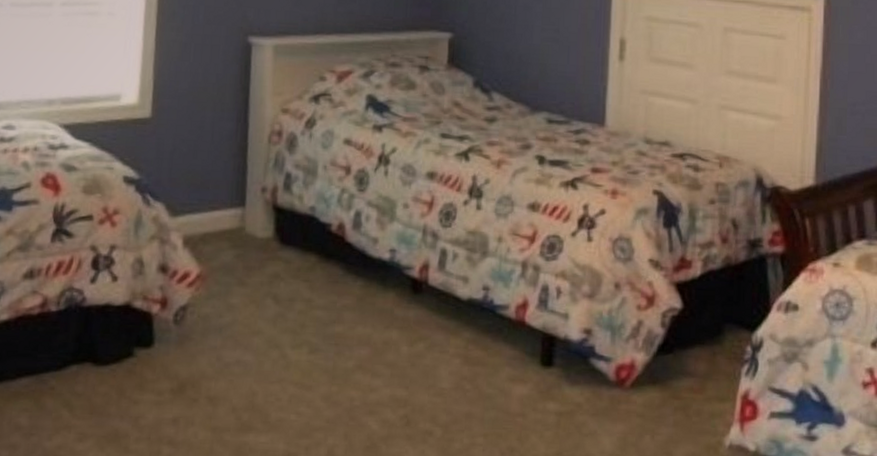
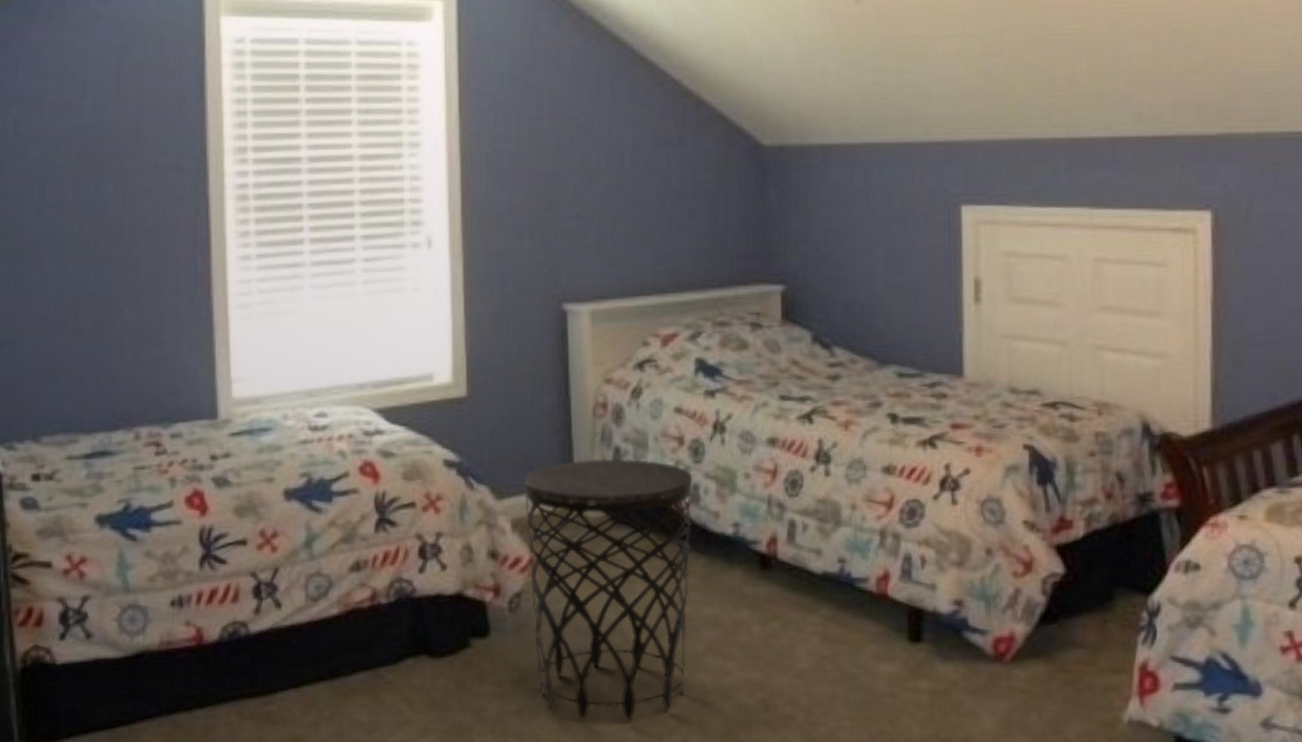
side table: none [196,183,357,432] -> present [523,458,693,721]

